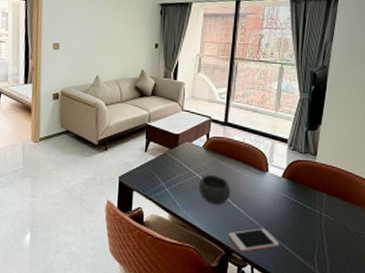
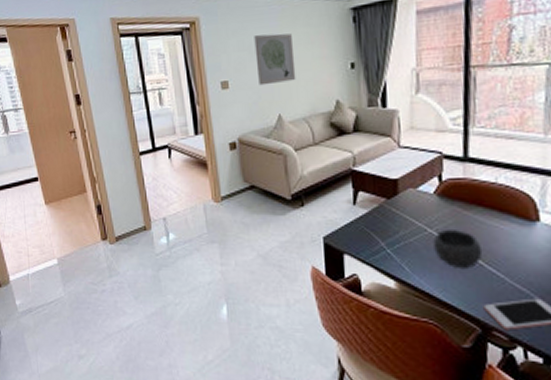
wall art: none [84,12,115,51] -> present [254,33,296,86]

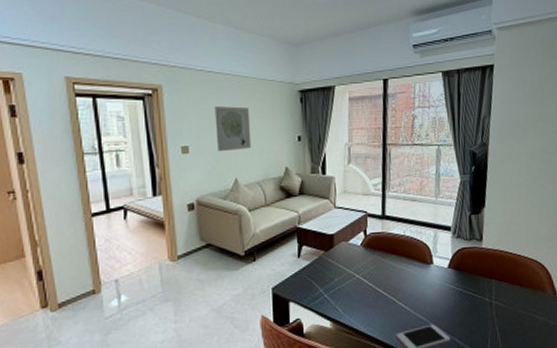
bowl: present [433,230,483,270] -> none [360,274,395,307]

